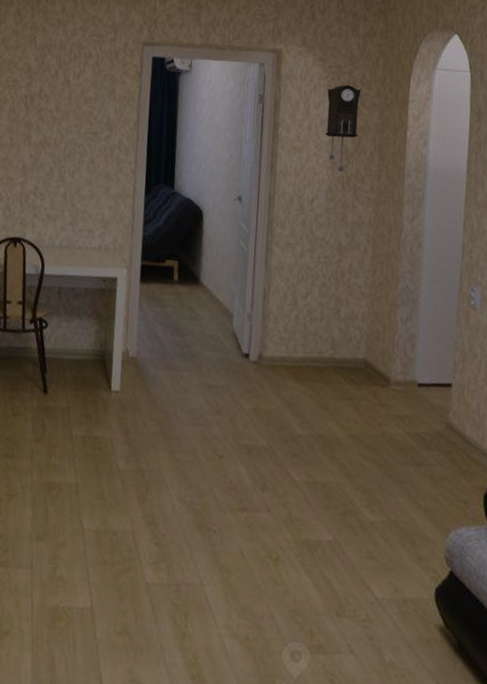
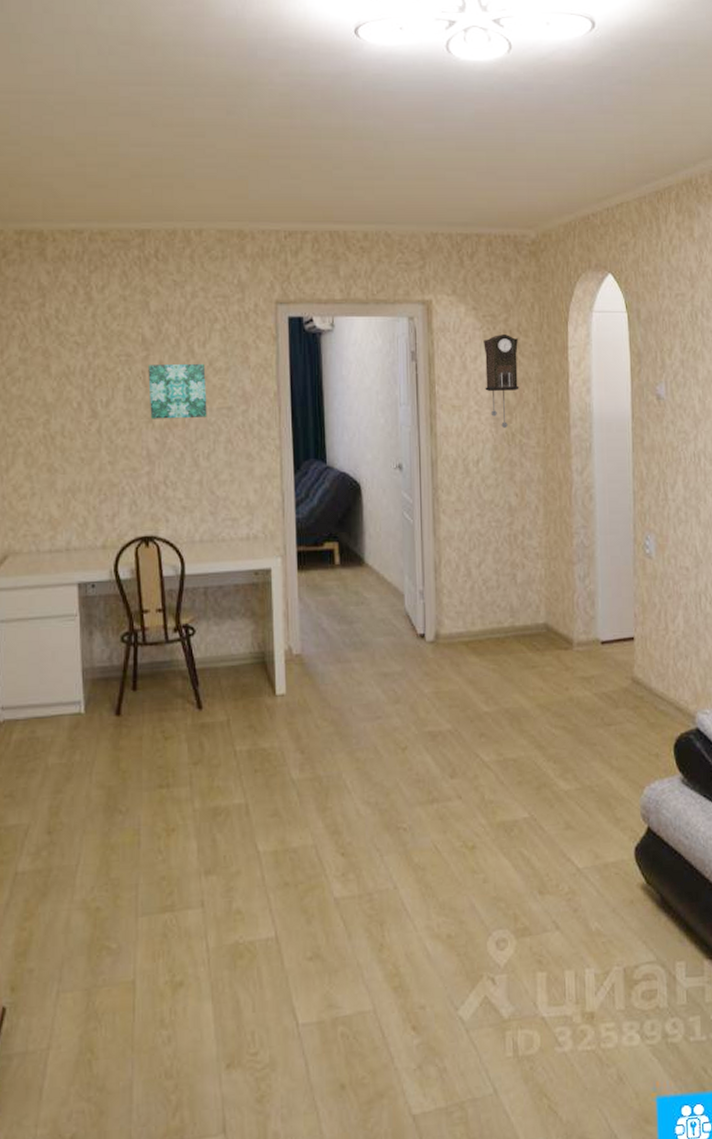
wall art: none [28,91,78,139] -> present [148,363,207,419]

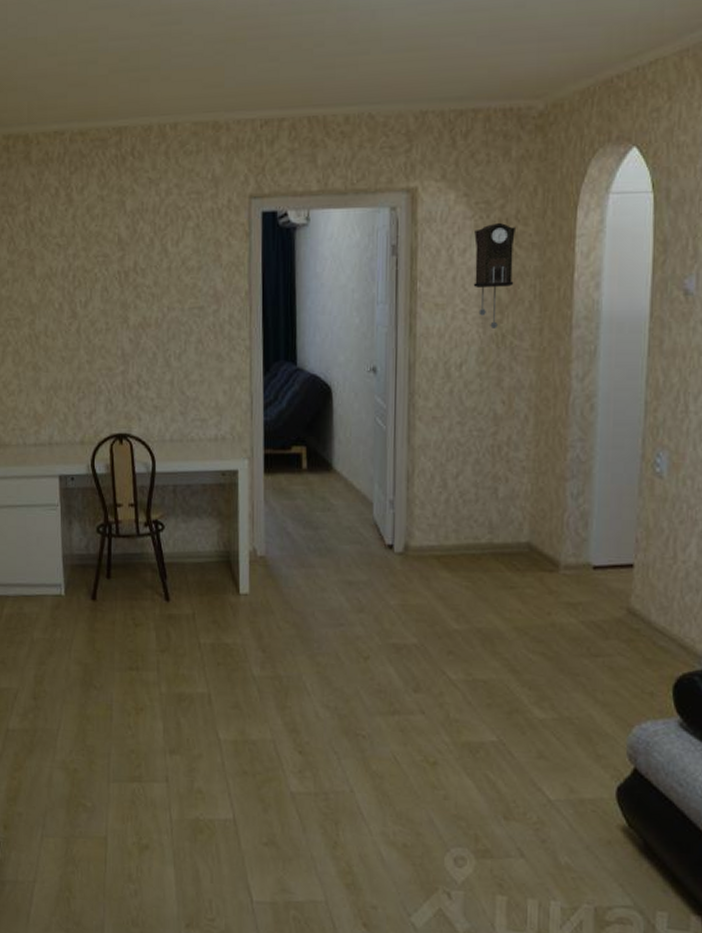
wall art: present [148,363,207,419] -> none [124,262,179,319]

